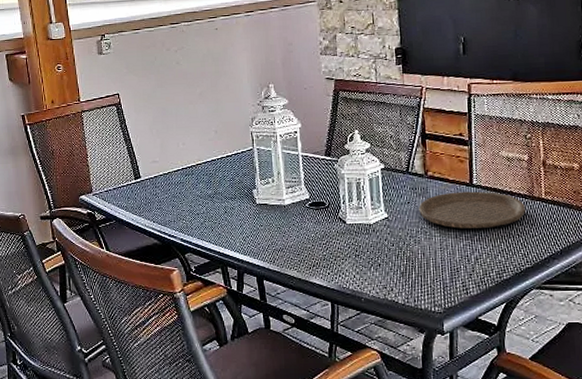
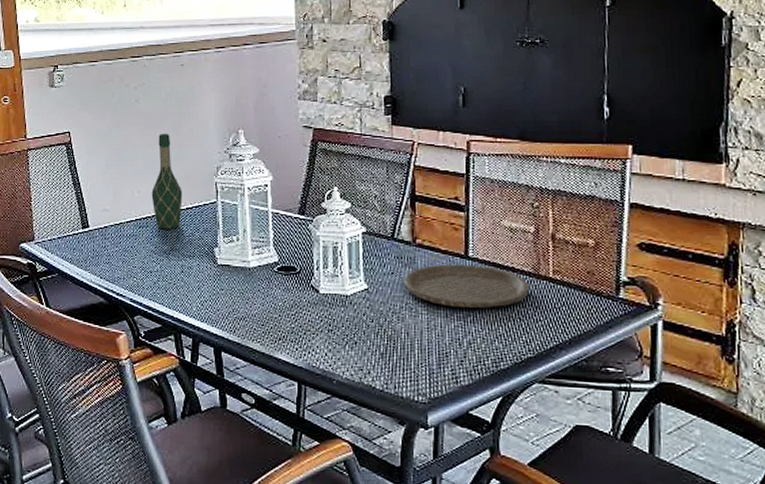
wine bottle: none [195,90,223,175] -> present [151,133,182,229]

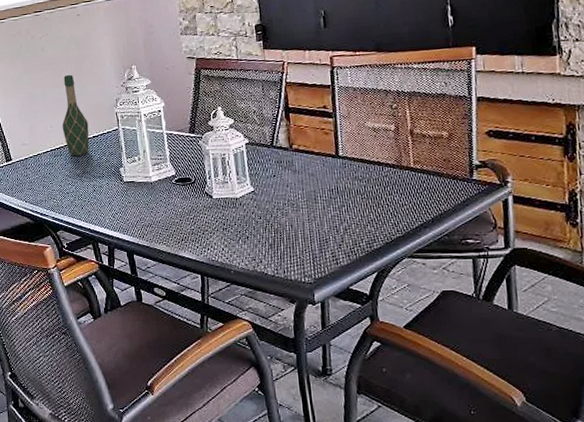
plate: present [404,264,529,308] -> none [285,162,394,200]

